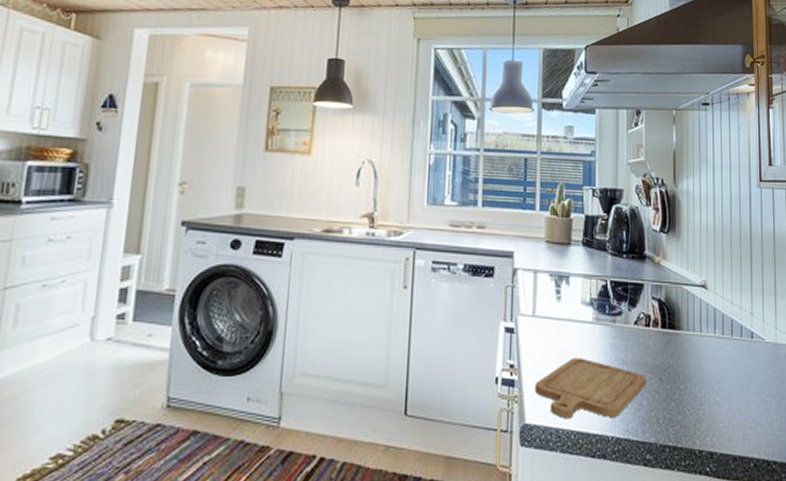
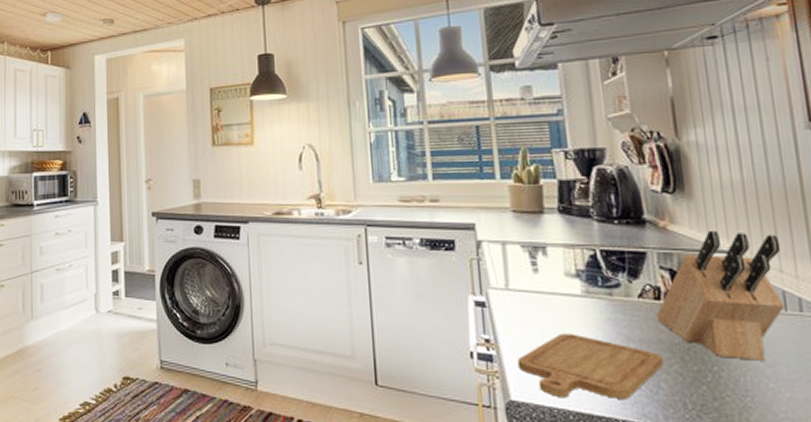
knife block: none [646,266,733,379] -> present [656,230,785,361]

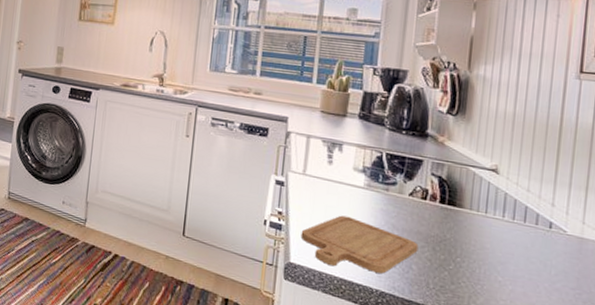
knife block: present [656,230,785,361] -> none [420,149,533,259]

